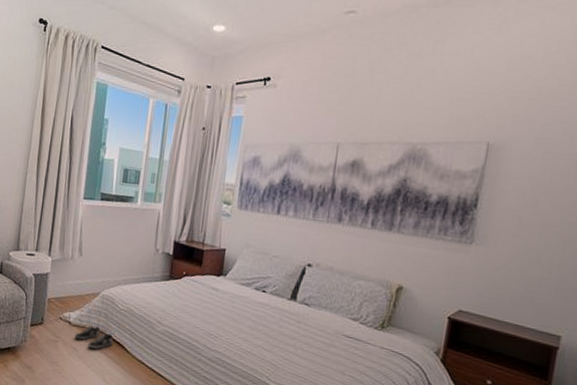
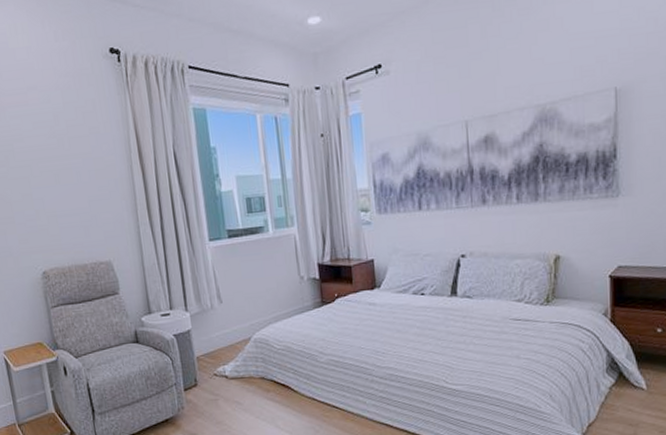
shoe: present [74,325,114,350] -> none [234,373,278,398]

